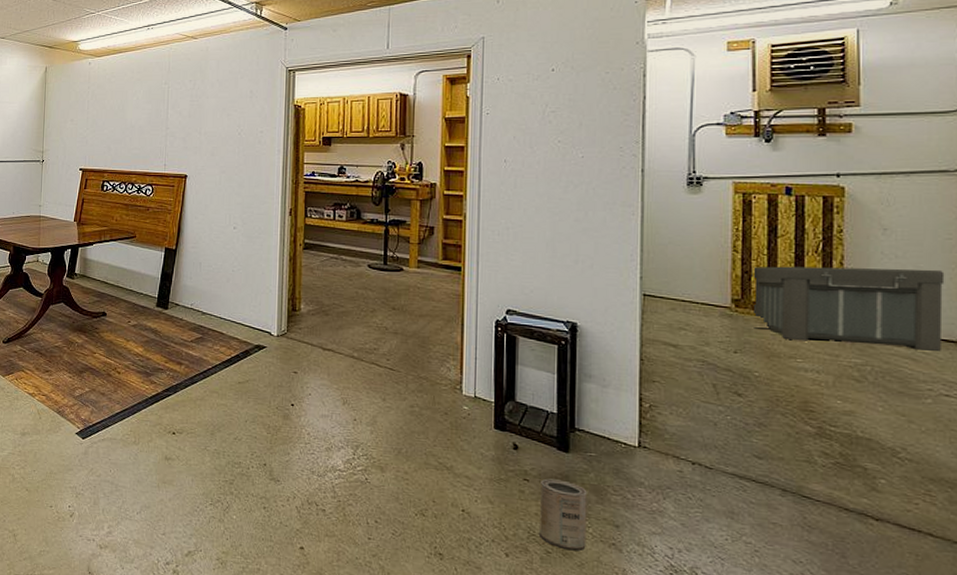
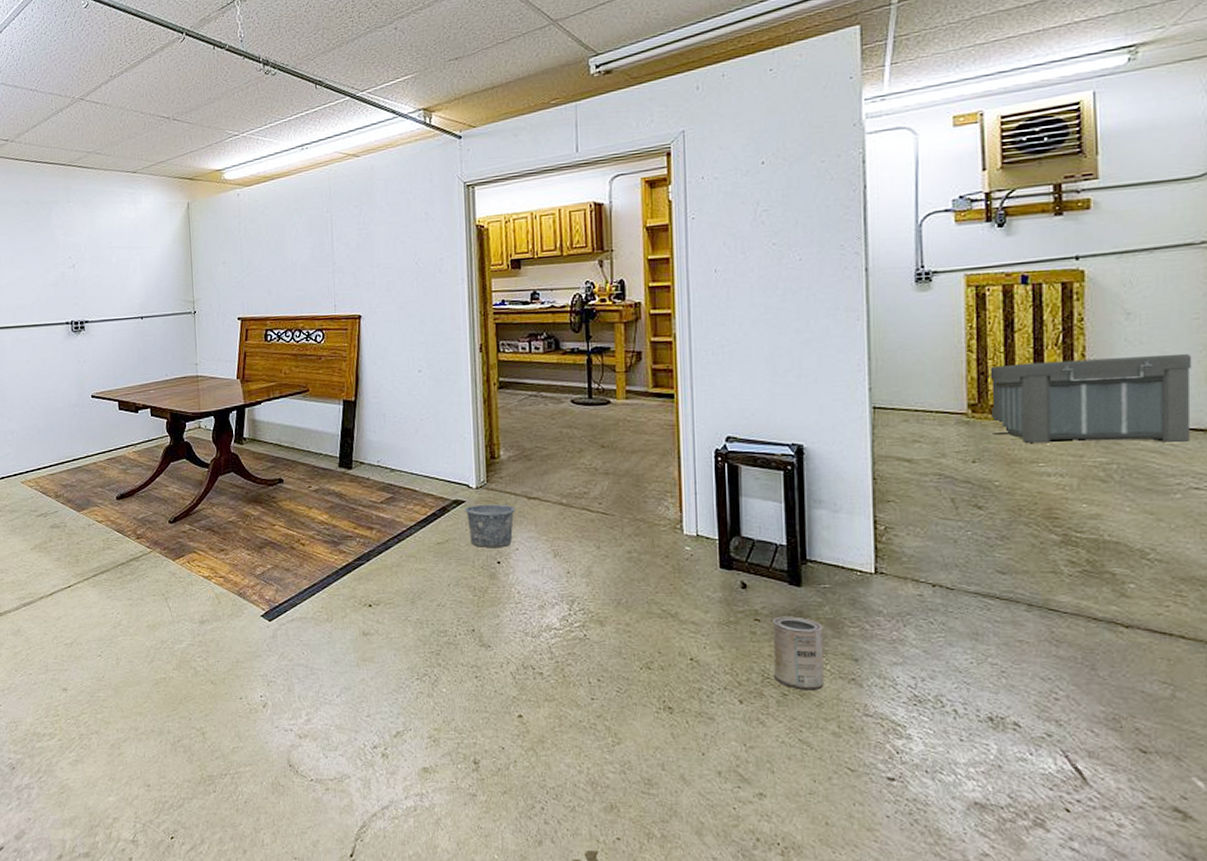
bucket: none [265,333,312,392] -> present [465,483,516,548]

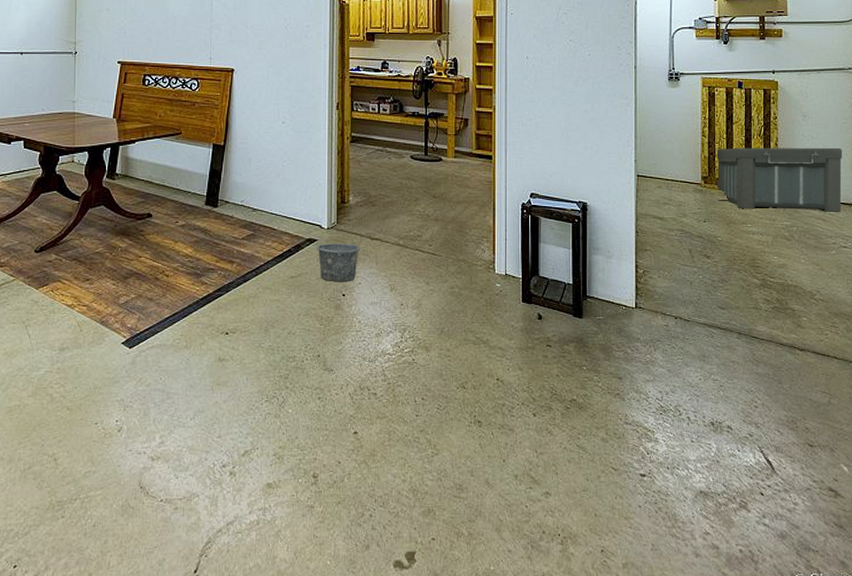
paint can: present [773,616,825,691] -> none [559,342,597,404]

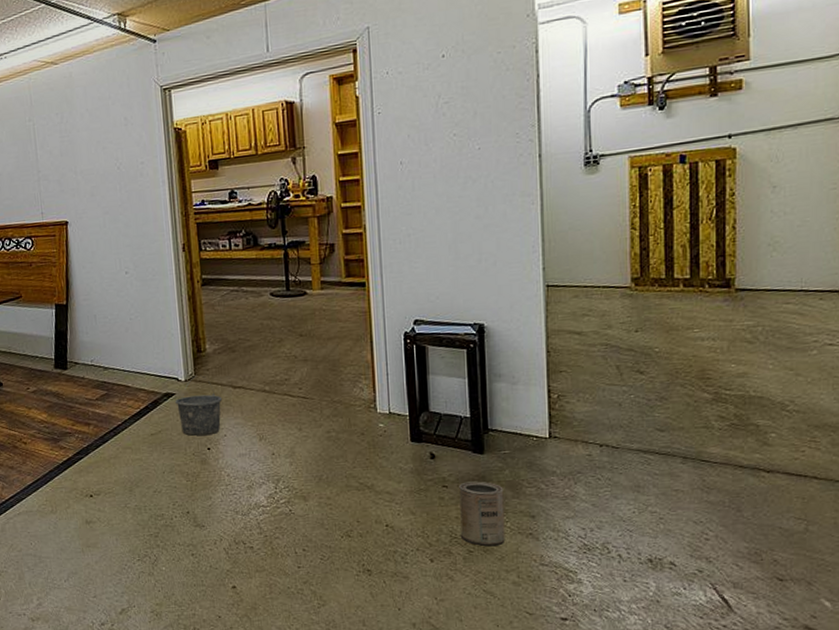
paint can: none [559,342,597,404] -> present [459,481,505,547]
storage container: present [715,147,843,213] -> none [649,221,830,312]

